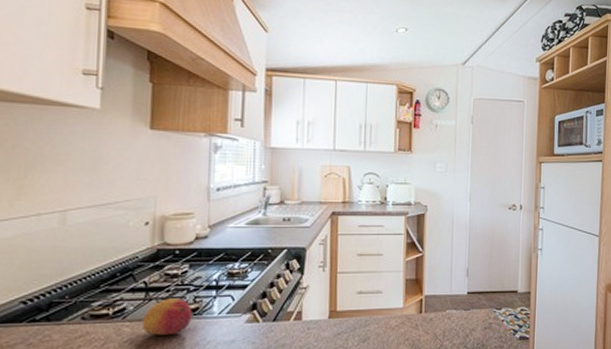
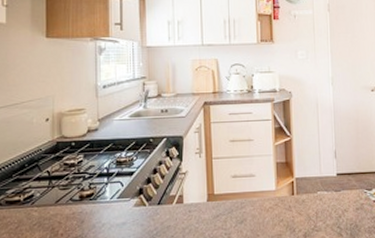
fruit: present [142,298,193,336] -> none [47,185,88,219]

